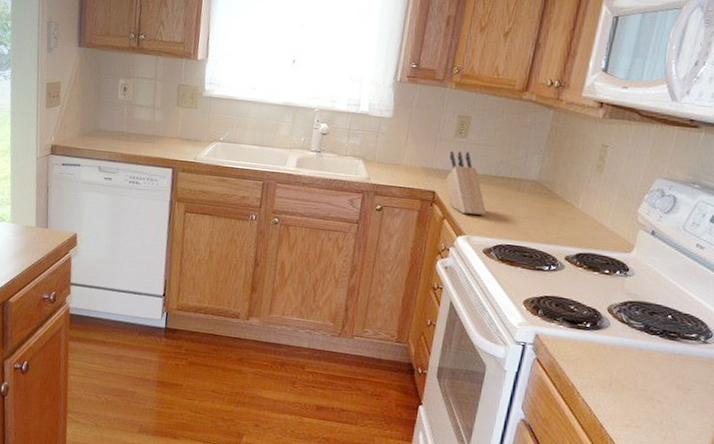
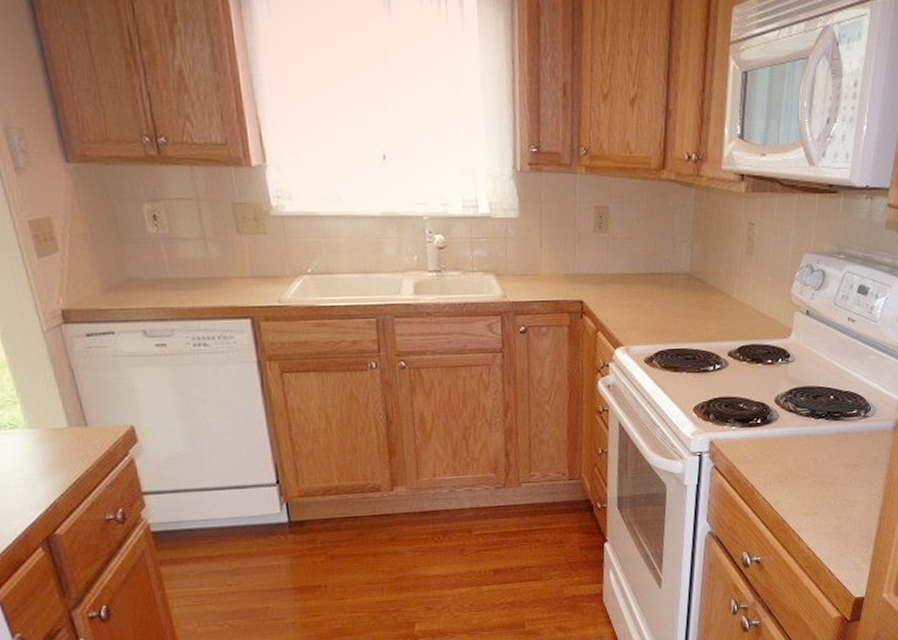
knife block: present [446,150,487,215] -> none [591,249,642,322]

